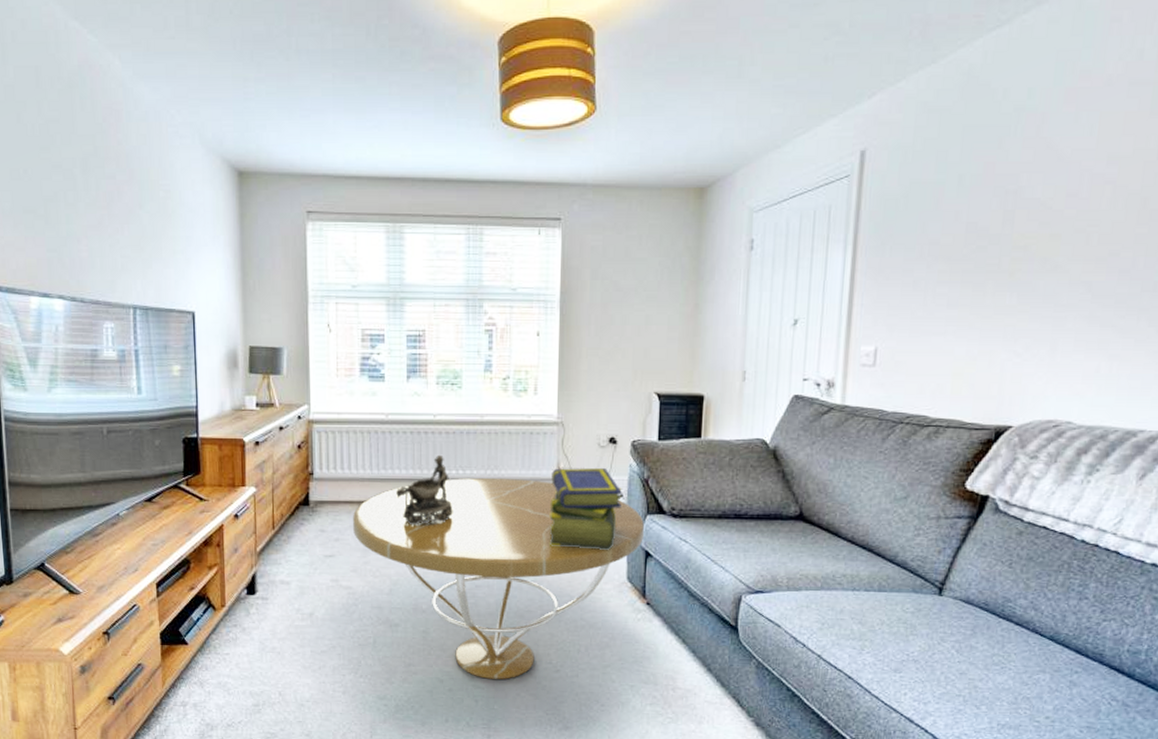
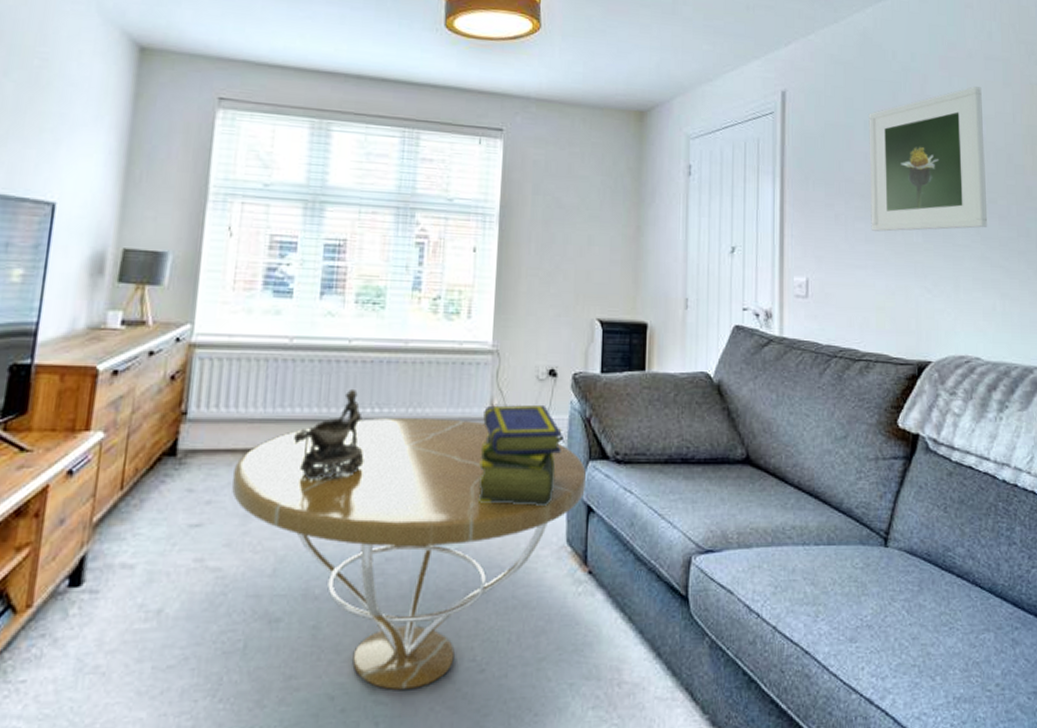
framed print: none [955,120,1119,295] -> present [869,86,988,232]

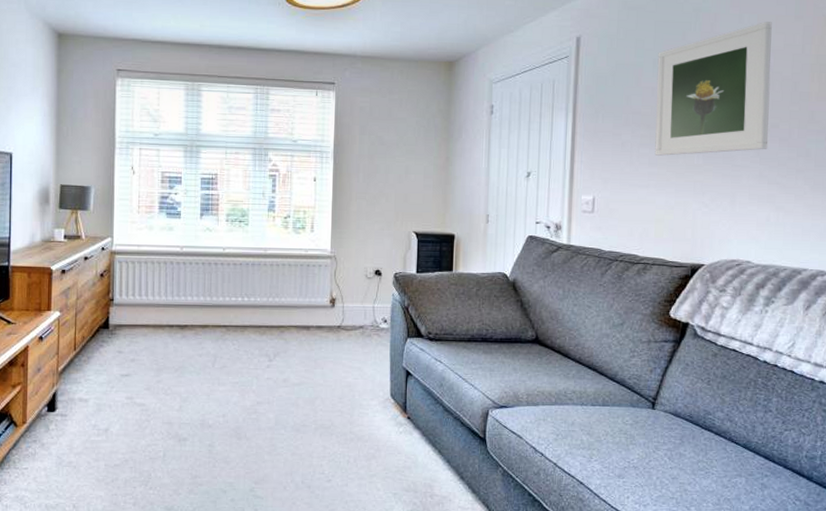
coffee table: present [231,417,586,690] -> none [147,304,405,489]
decorative bowl: present [292,388,365,480] -> none [187,283,239,347]
stack of books: present [477,404,562,506] -> none [322,296,386,370]

